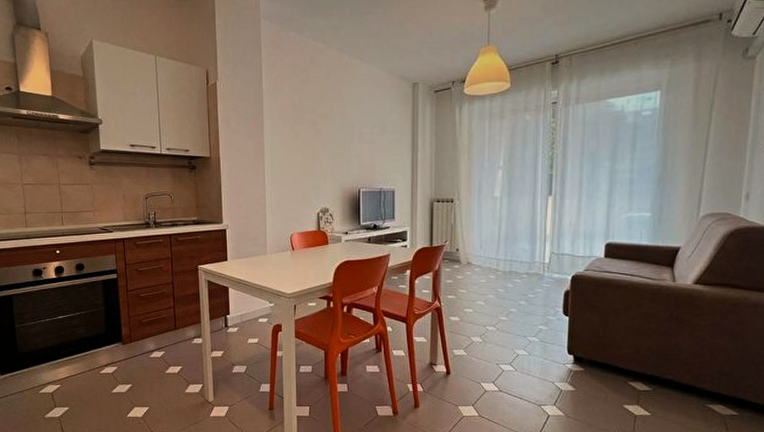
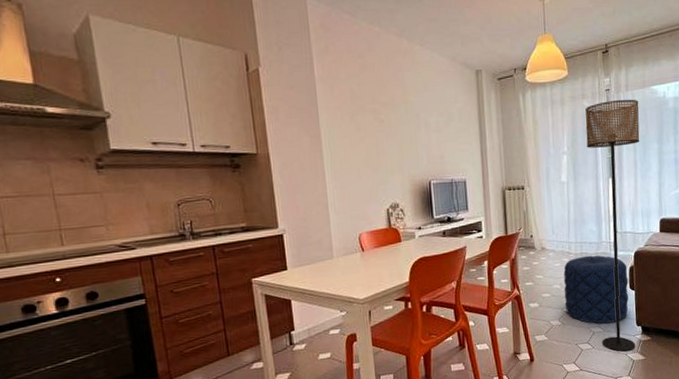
pouf: none [488,275,562,347] -> present [563,255,628,324]
floor lamp: none [526,113,591,379] -> present [585,99,640,352]

